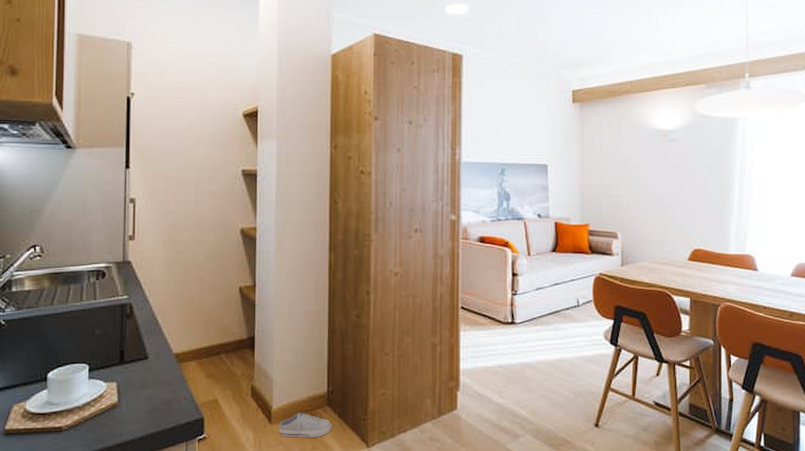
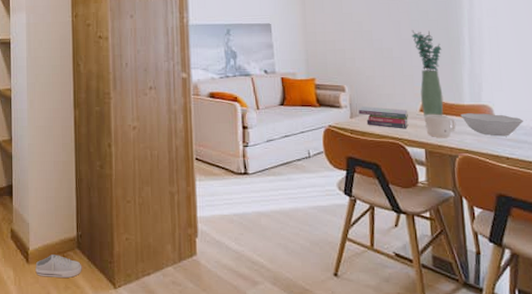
books: none [630,254,677,278] -> present [358,106,409,129]
vase: none [686,177,713,271] -> present [411,30,444,122]
mug: none [692,263,721,287] -> present [425,114,456,138]
bowl: none [725,263,782,286] -> present [460,113,523,137]

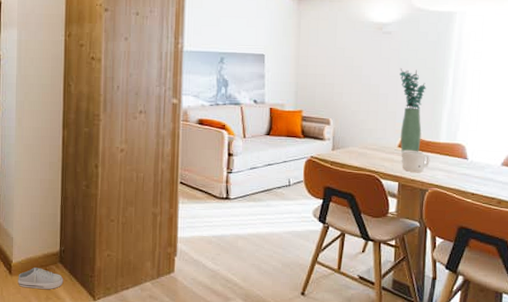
books: present [358,106,409,129] -> none [340,140,387,163]
bowl: present [460,113,523,137] -> none [435,150,492,174]

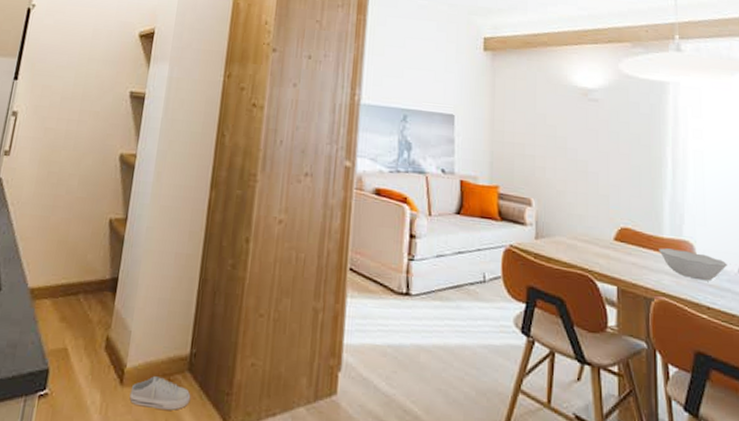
vase: present [399,68,426,157] -> none [610,142,642,254]
mug: present [401,149,430,173] -> none [619,244,654,276]
bowl: none [435,150,492,174] -> present [659,248,727,281]

